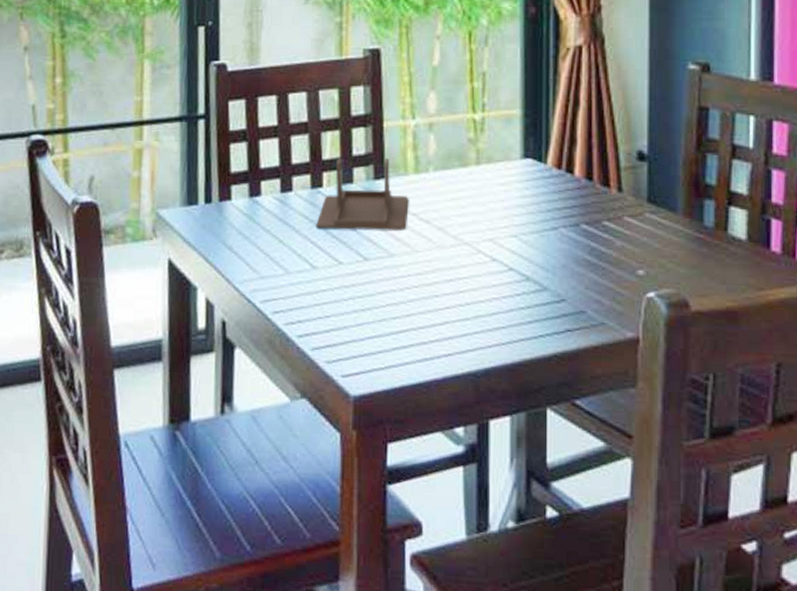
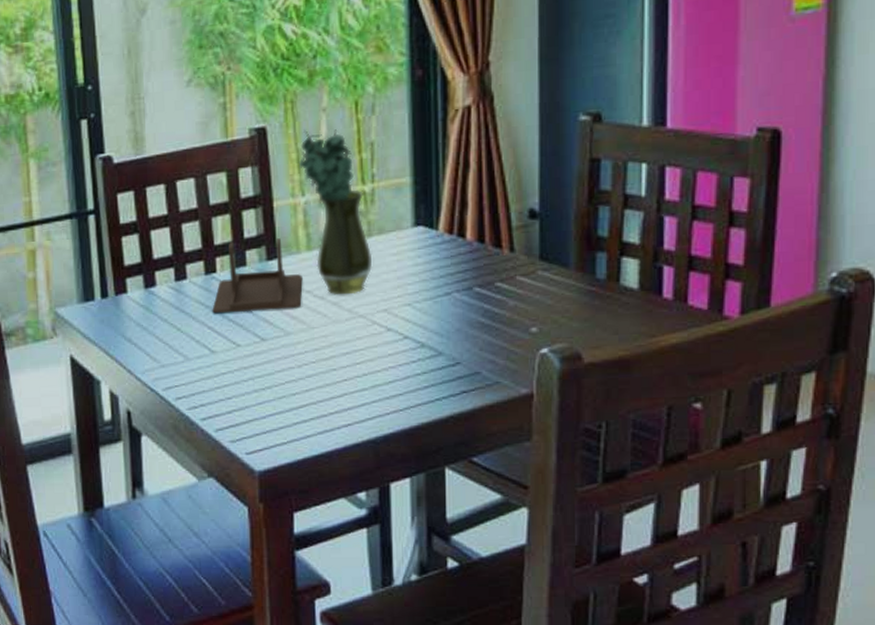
vase: none [410,54,480,221] -> present [298,129,373,295]

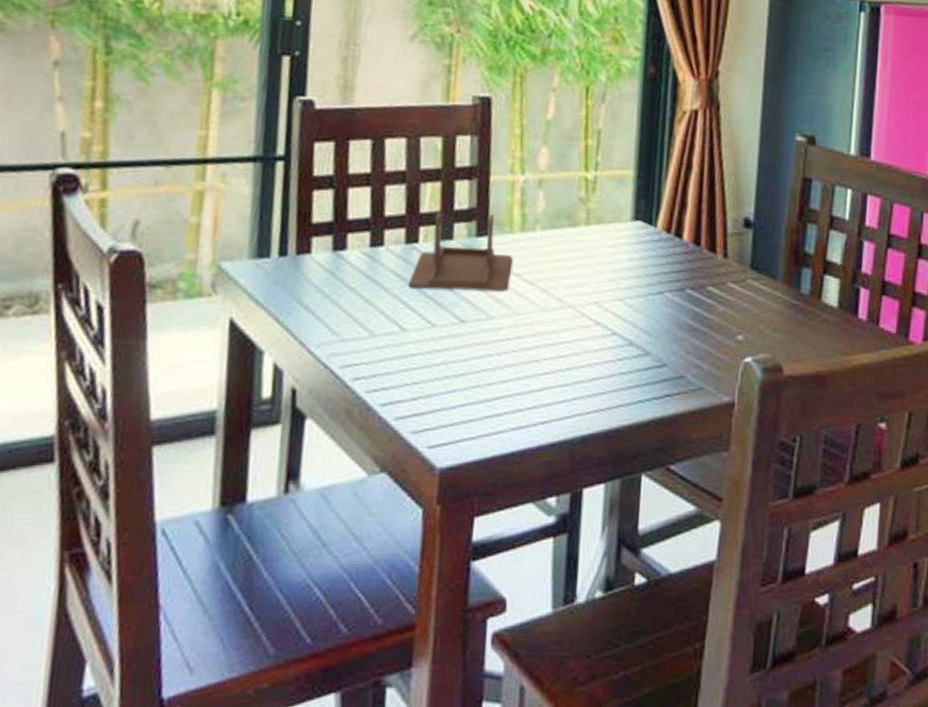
vase: present [298,129,373,295] -> none [521,106,589,283]

